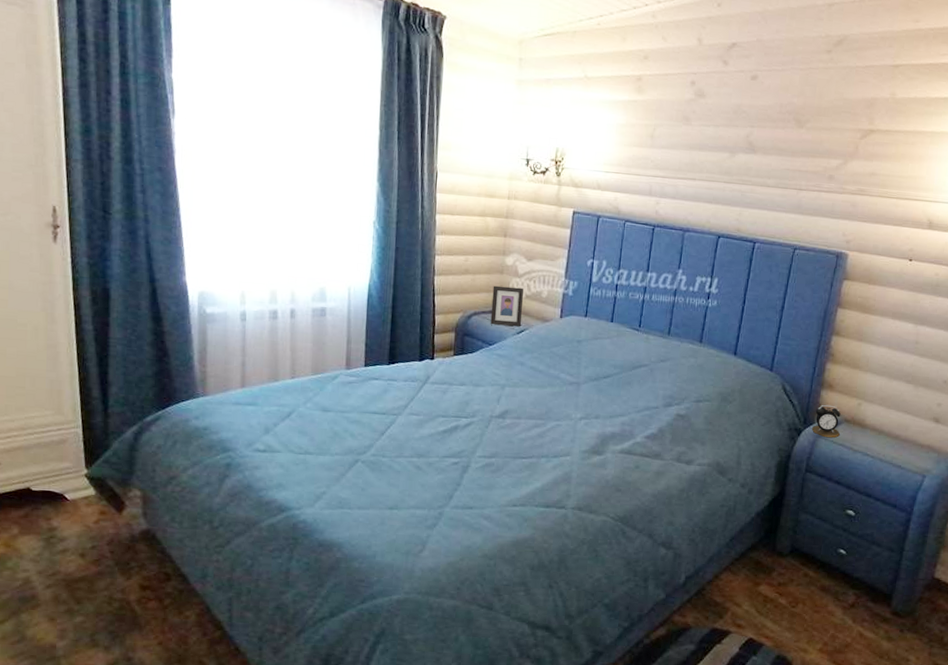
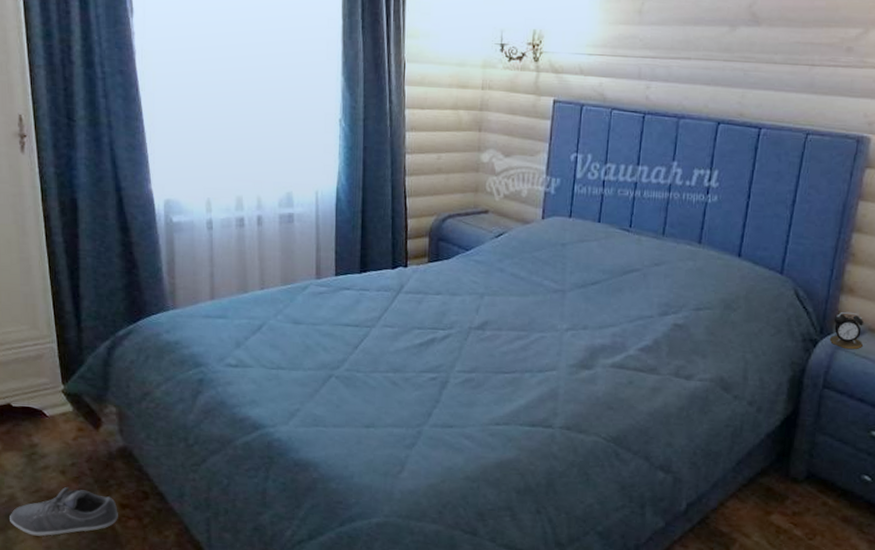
shoe: none [23,570,138,619] -> present [10,487,118,536]
picture frame: present [490,285,523,327] -> none [466,185,501,230]

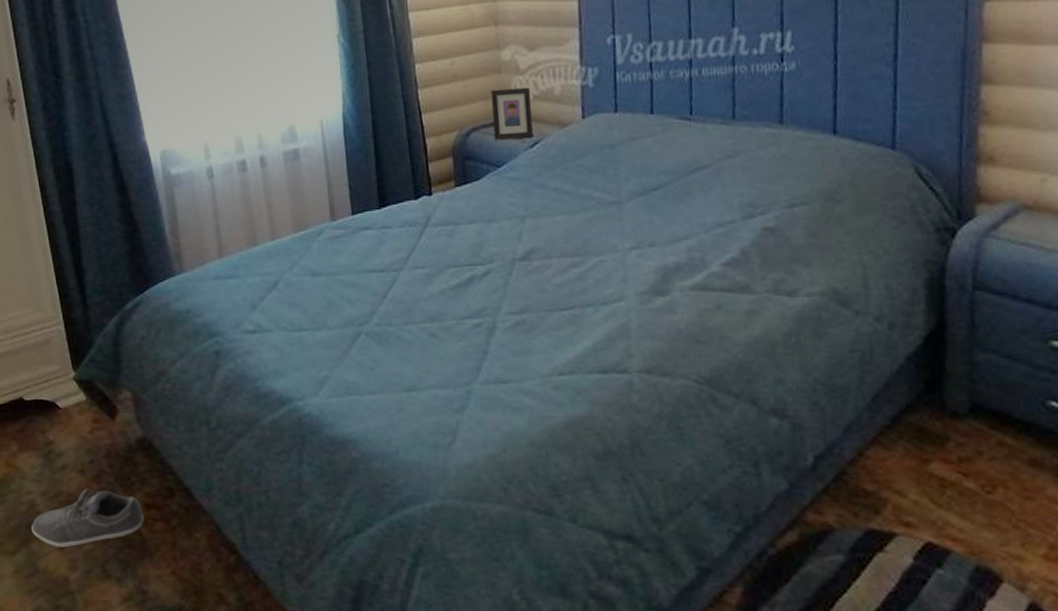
picture frame: none [466,185,501,230] -> present [490,87,533,141]
alarm clock: present [829,311,864,350] -> none [971,186,1019,236]

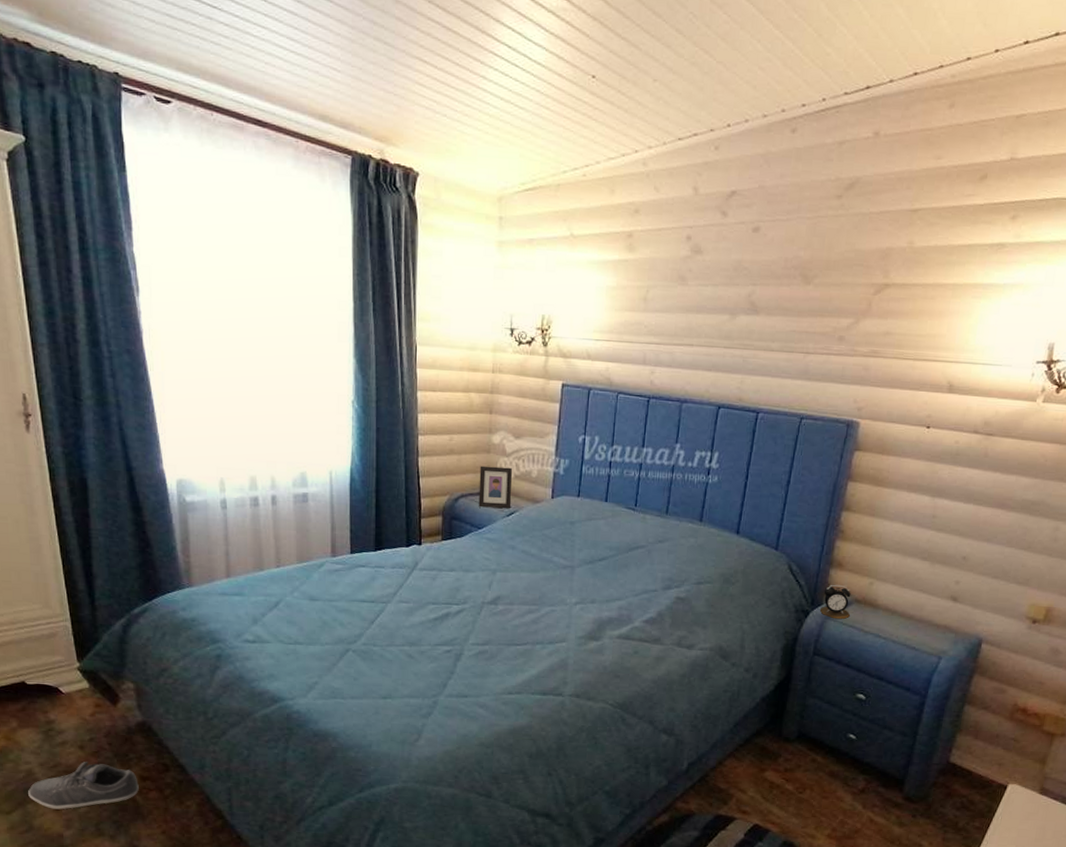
alarm clock: none [971,186,1019,236] -> present [819,584,851,620]

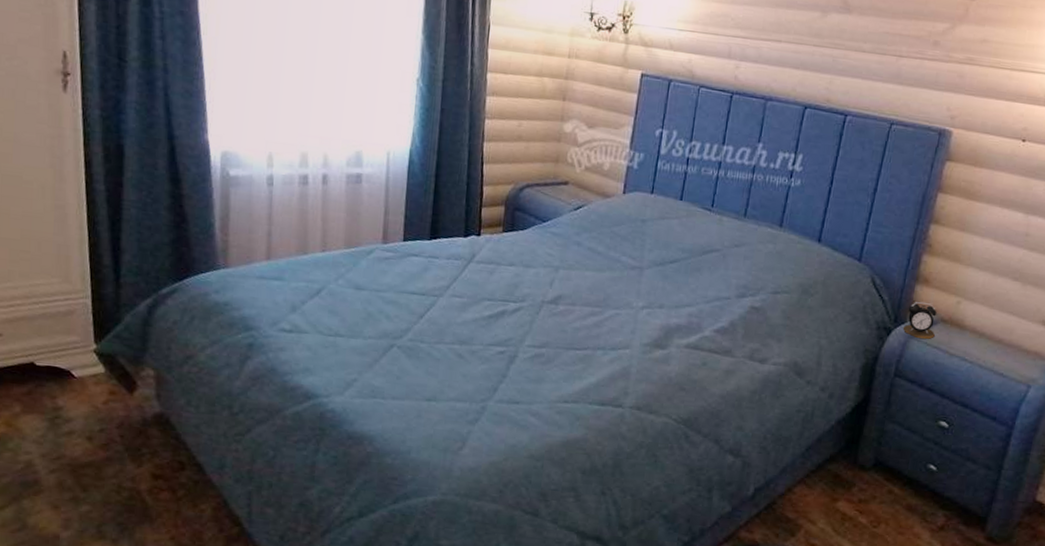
shoe: present [28,762,139,810] -> none [25,454,150,507]
picture frame: present [478,465,512,509] -> none [544,155,583,202]

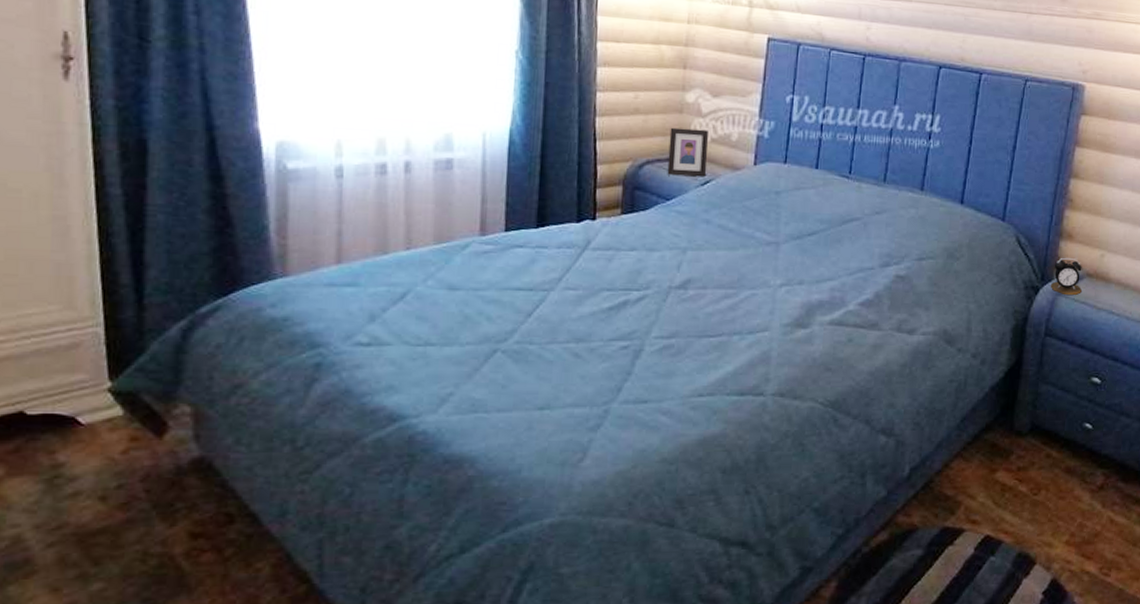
picture frame: none [544,155,583,202] -> present [667,127,708,177]

